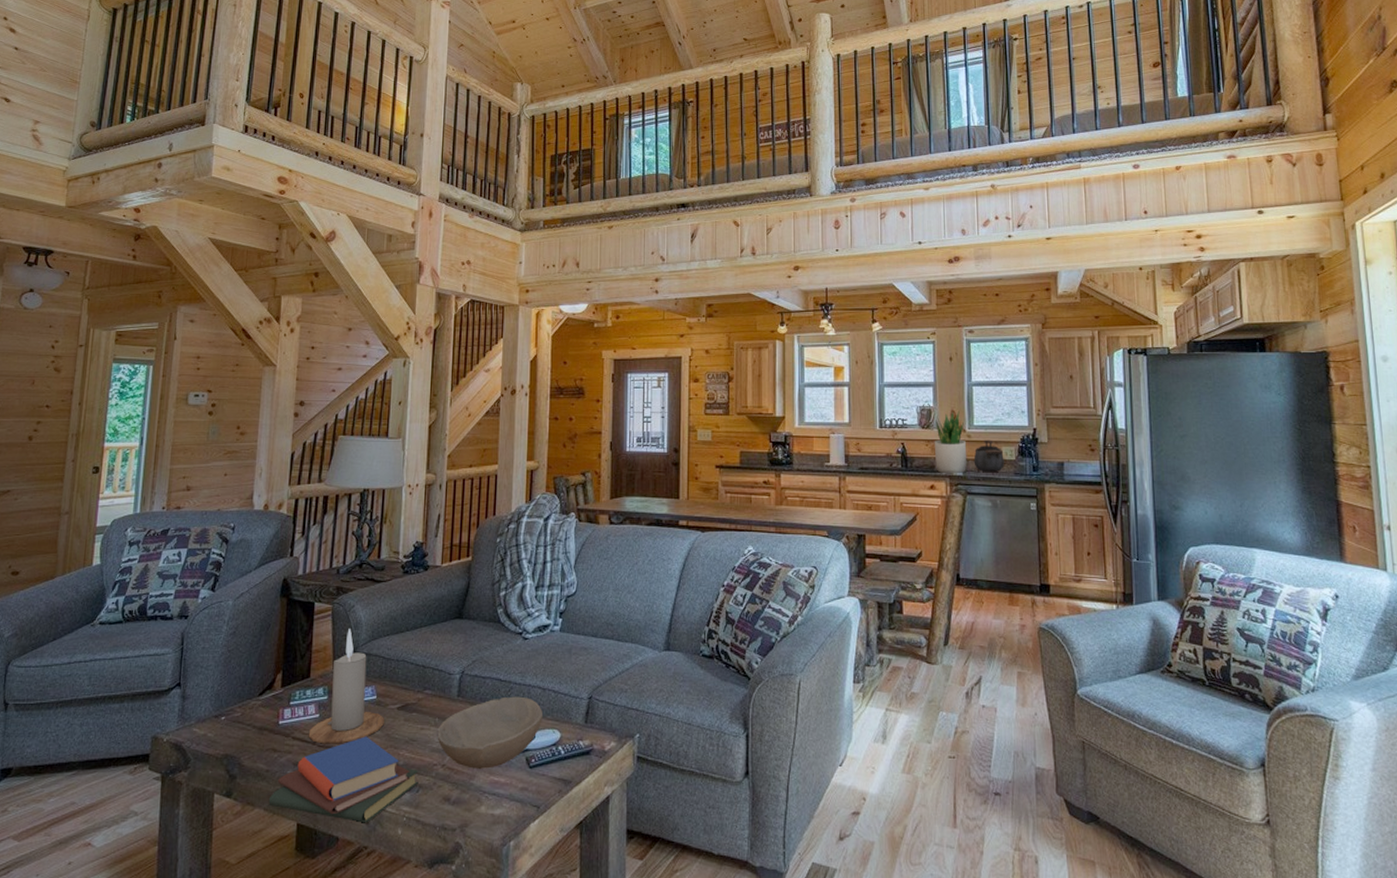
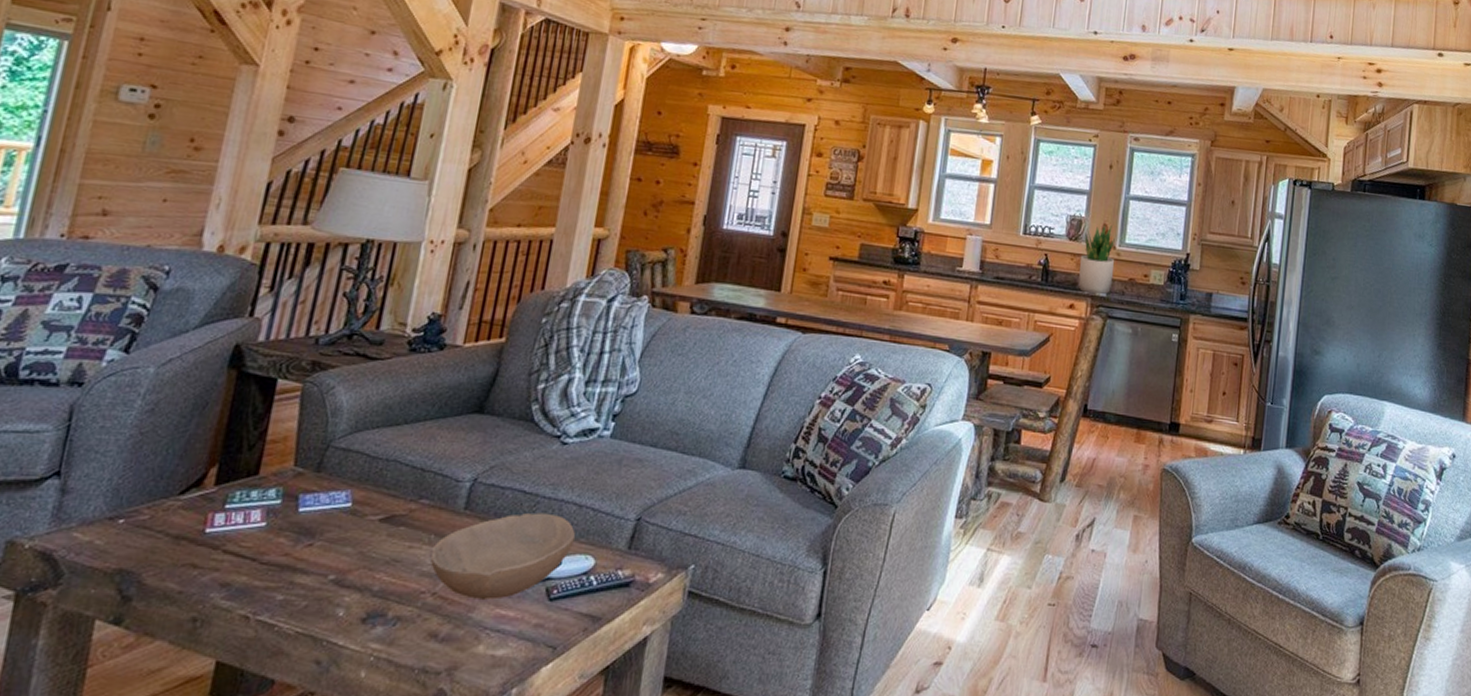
book: present [268,736,419,823] -> none [176,553,400,663]
candle: present [308,629,384,744] -> none [246,416,360,562]
kettle: present [973,439,1004,473] -> none [1119,260,1152,297]

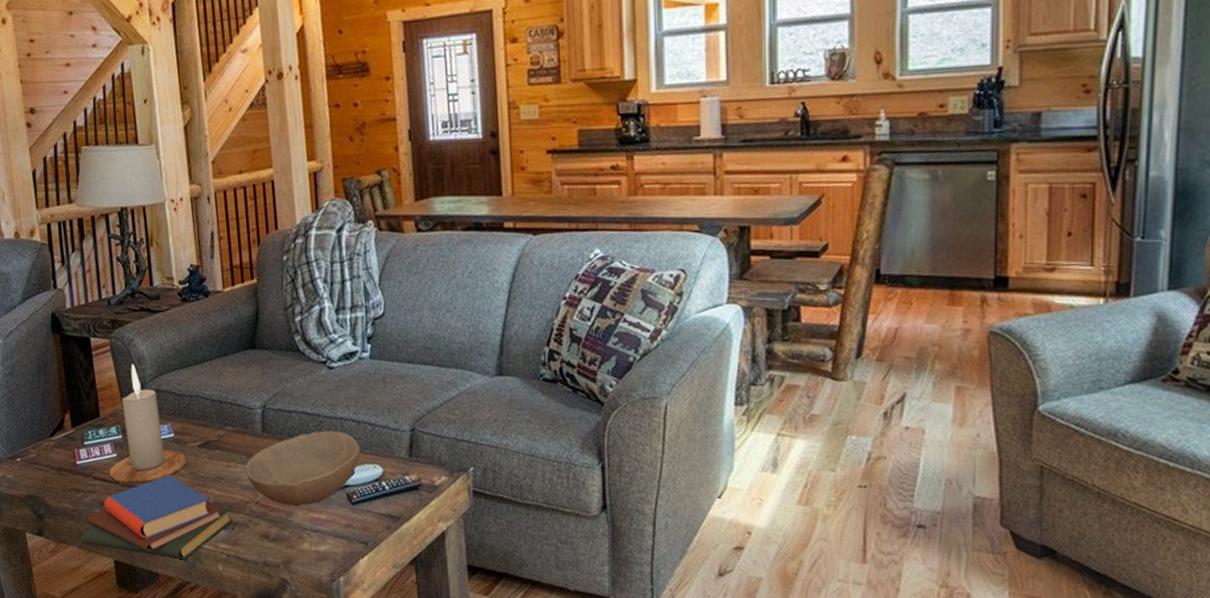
book: none [176,553,400,663] -> present [80,475,233,560]
candle: none [246,416,360,562] -> present [109,364,187,484]
planter: present [1078,224,1116,295] -> none [848,52,897,140]

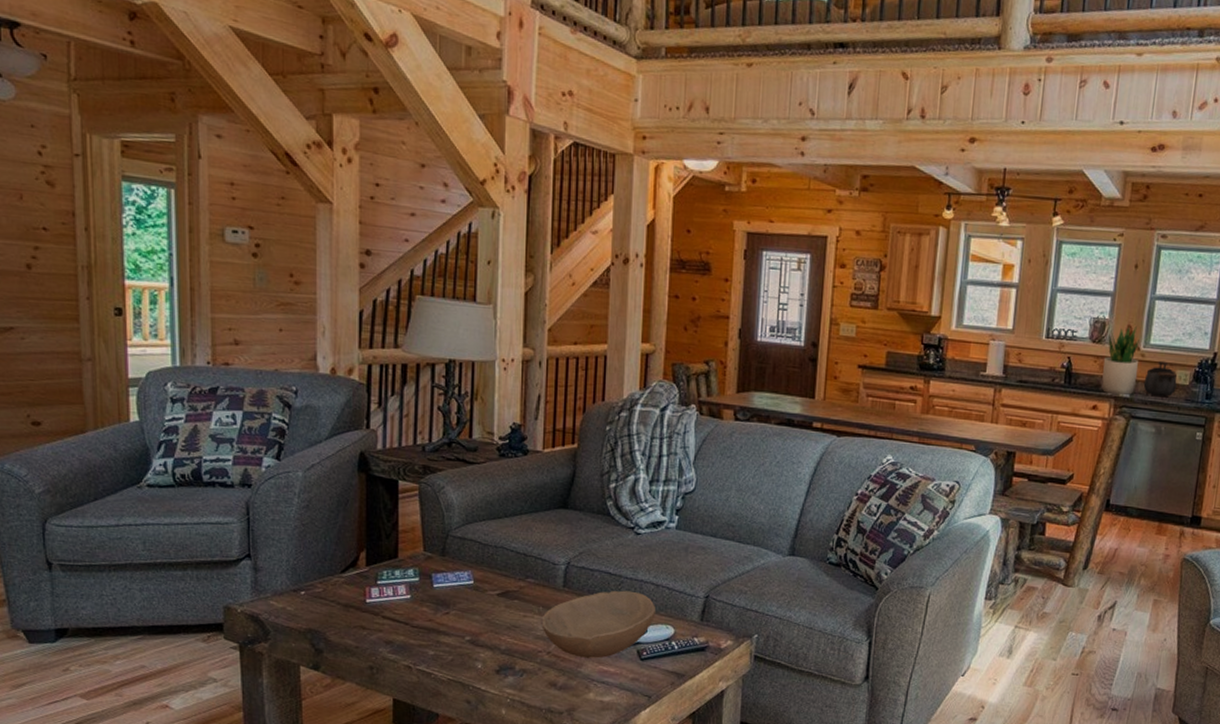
book: present [80,475,233,560] -> none [360,620,523,702]
candle: present [109,364,187,484] -> none [400,511,483,626]
planter: none [848,52,897,140] -> present [1102,326,1140,396]
kettle: none [906,88,951,135] -> present [1143,360,1177,397]

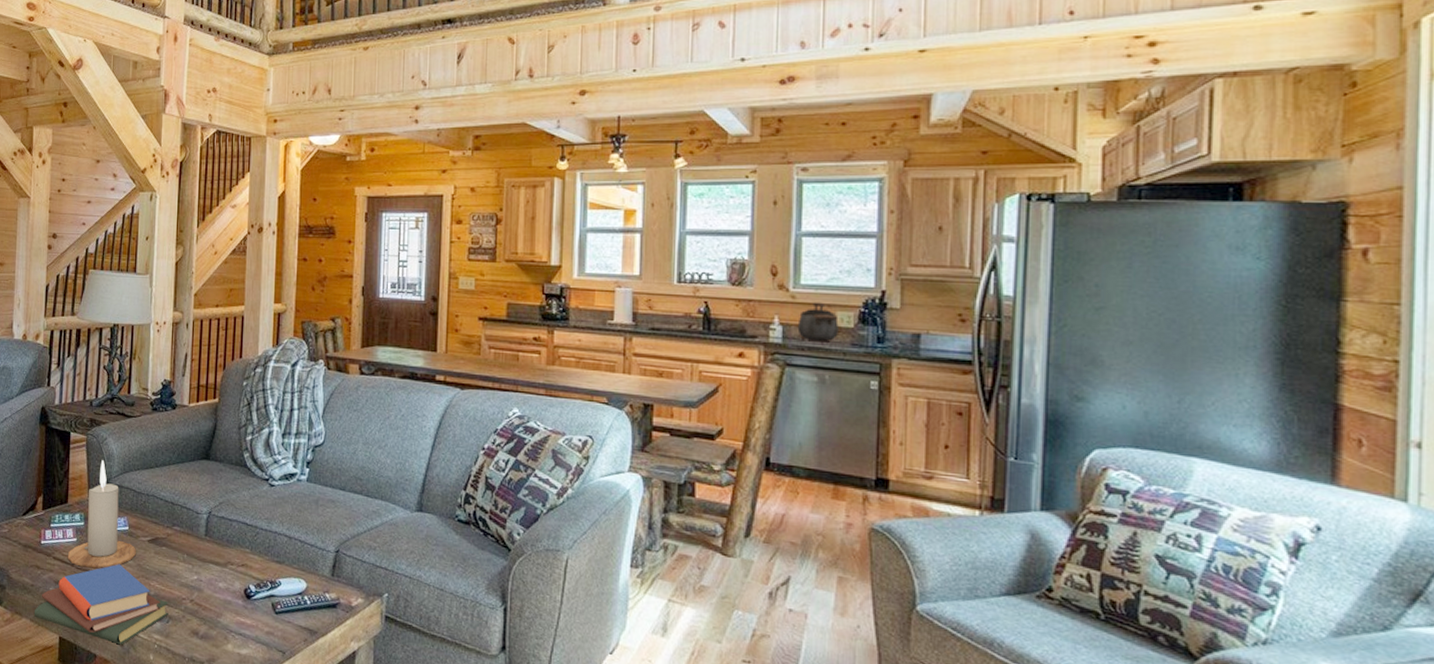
book: none [360,620,523,702] -> present [34,564,169,645]
candle: none [400,511,483,626] -> present [67,460,136,569]
bowl: present [541,590,655,659] -> none [186,541,289,609]
planter: present [1102,326,1140,396] -> none [746,266,789,341]

